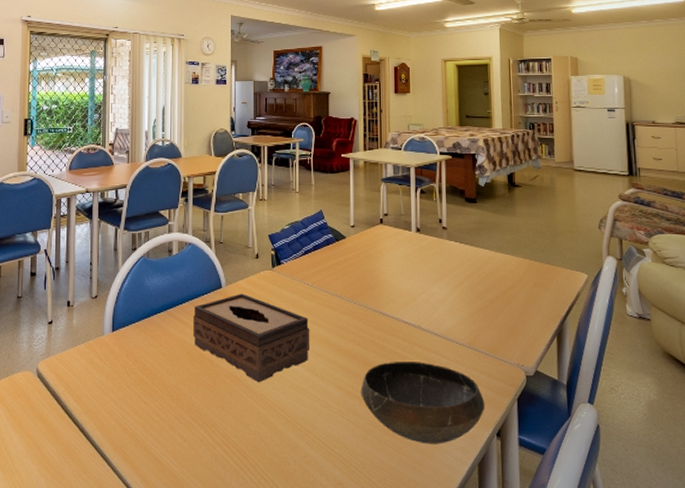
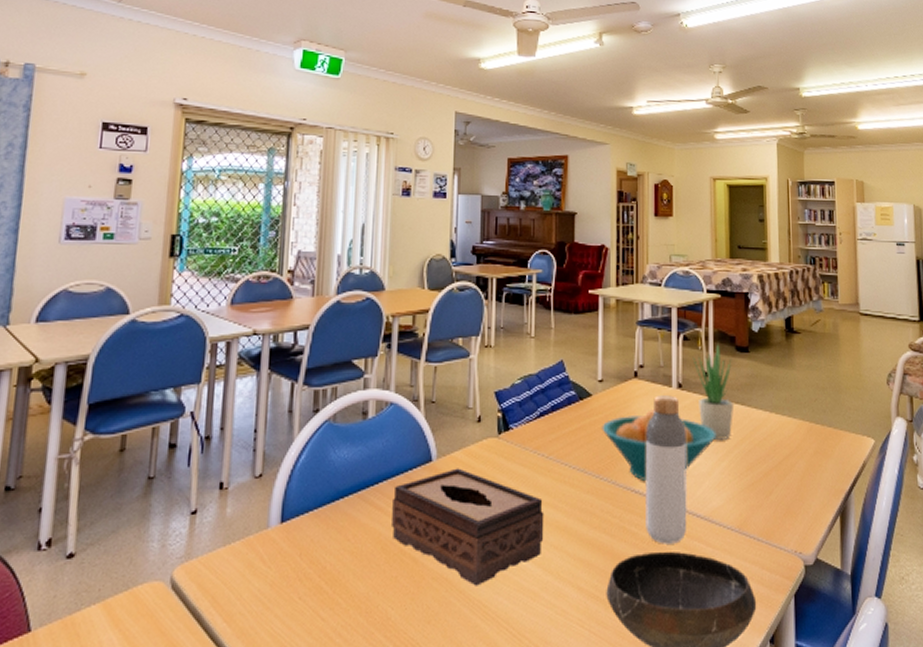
fruit bowl: none [354,249,450,306] -> present [602,409,717,482]
bottle: none [391,238,426,355] -> present [645,395,687,544]
potted plant: none [428,195,465,275] -> present [692,342,735,441]

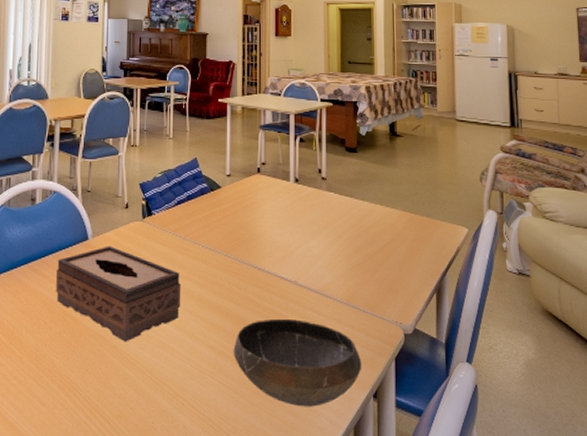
fruit bowl: present [602,409,717,482] -> none [229,200,328,260]
bottle: present [645,395,687,544] -> none [267,188,303,313]
potted plant: present [692,342,735,441] -> none [307,144,344,228]

